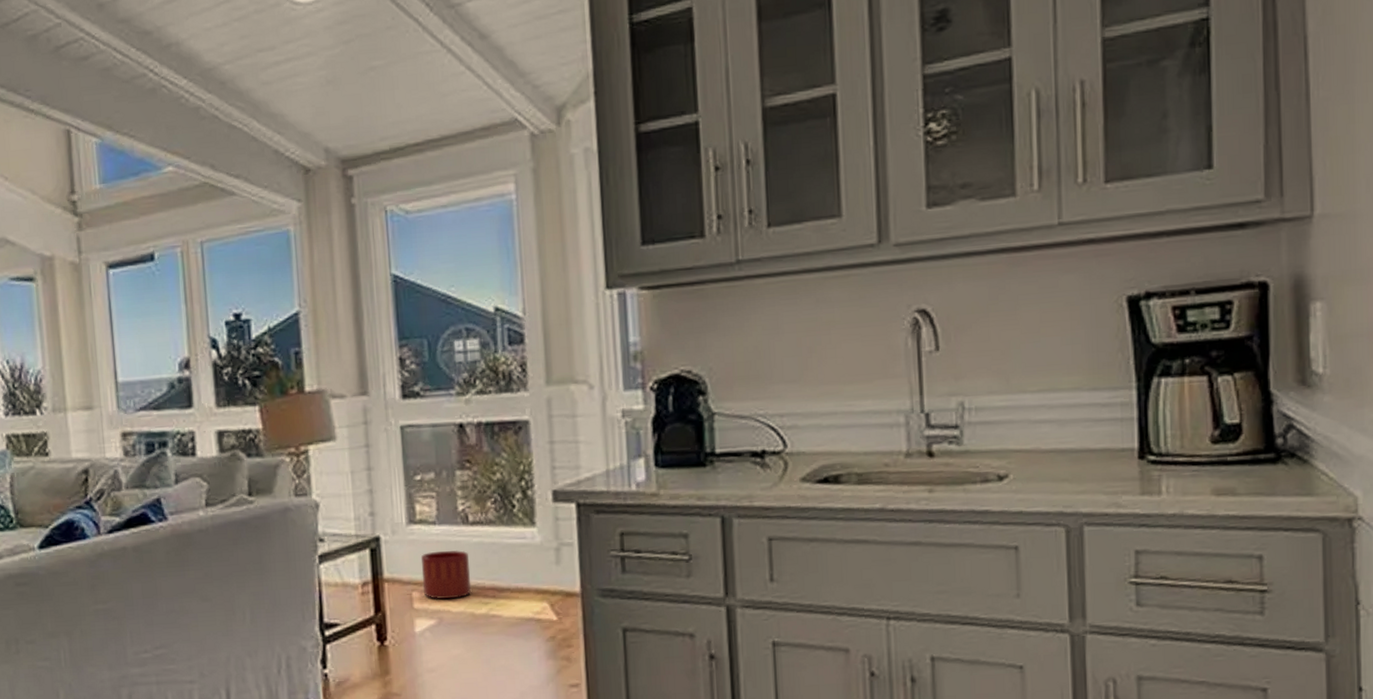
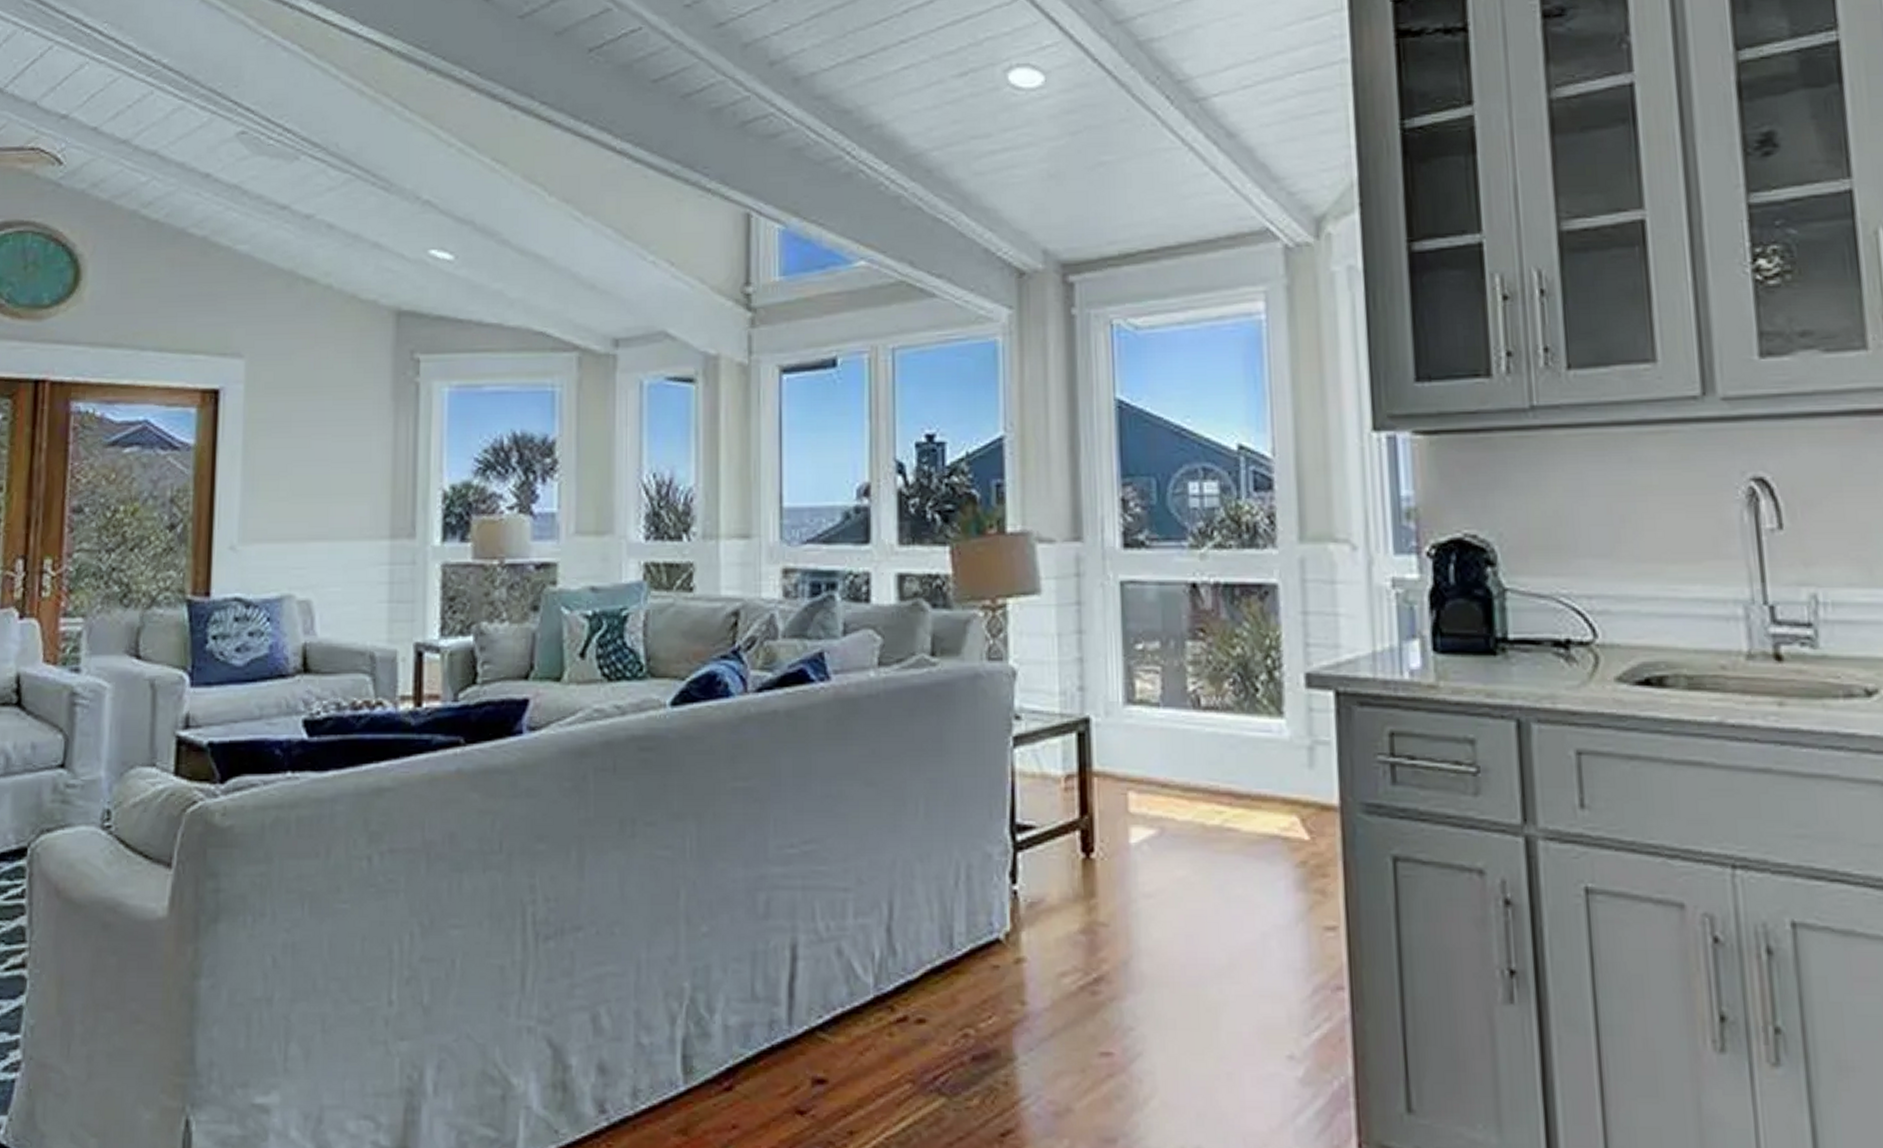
planter: present [420,550,472,600] -> none [1139,740,1202,804]

